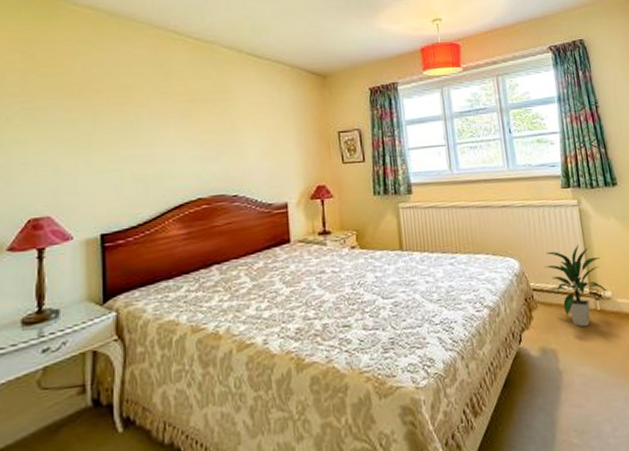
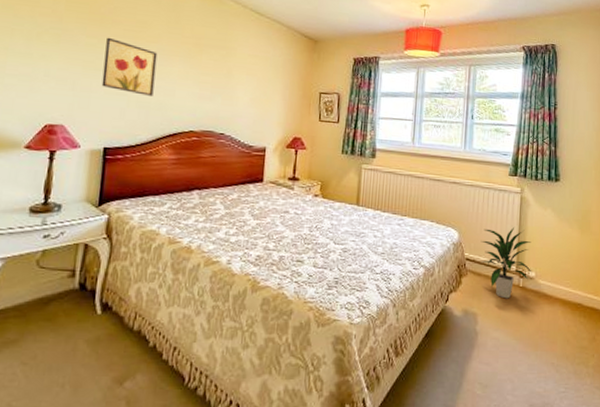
wall art: none [88,108,150,168] -> present [101,37,158,96]

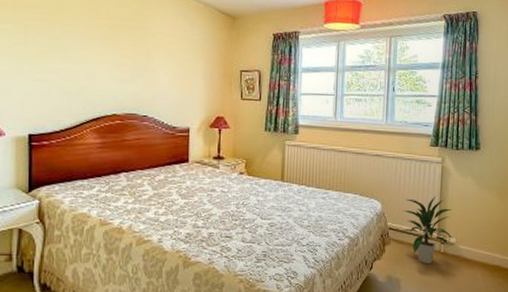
wall art: present [101,37,158,96] -> none [20,21,74,81]

